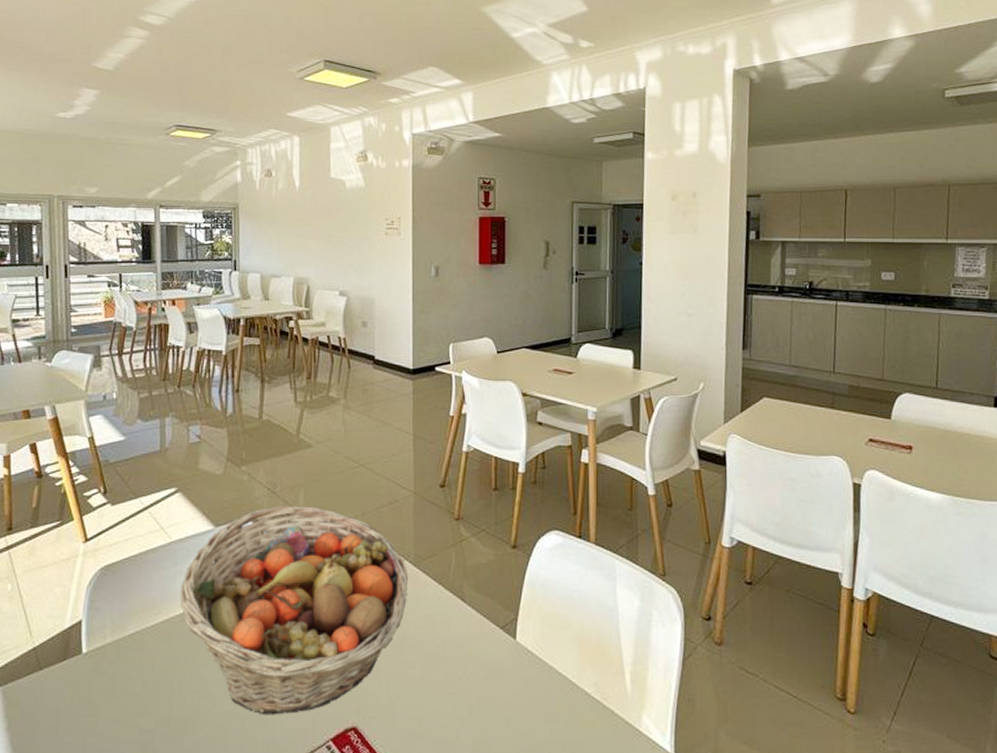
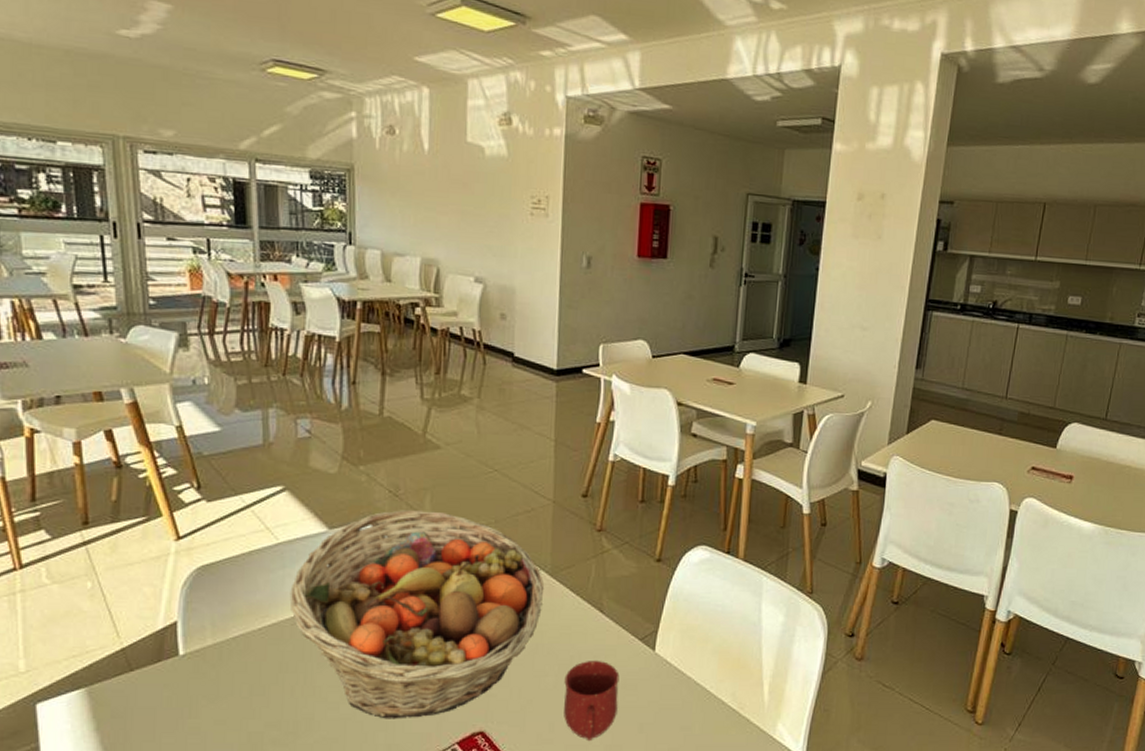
mug: none [431,651,483,737] -> present [564,661,620,742]

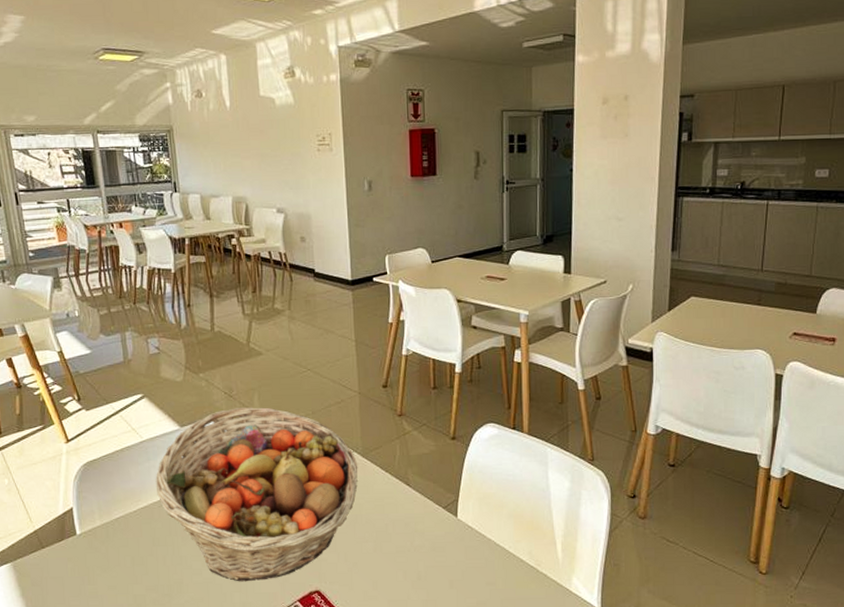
mug: present [564,661,620,742] -> none [382,528,430,597]

